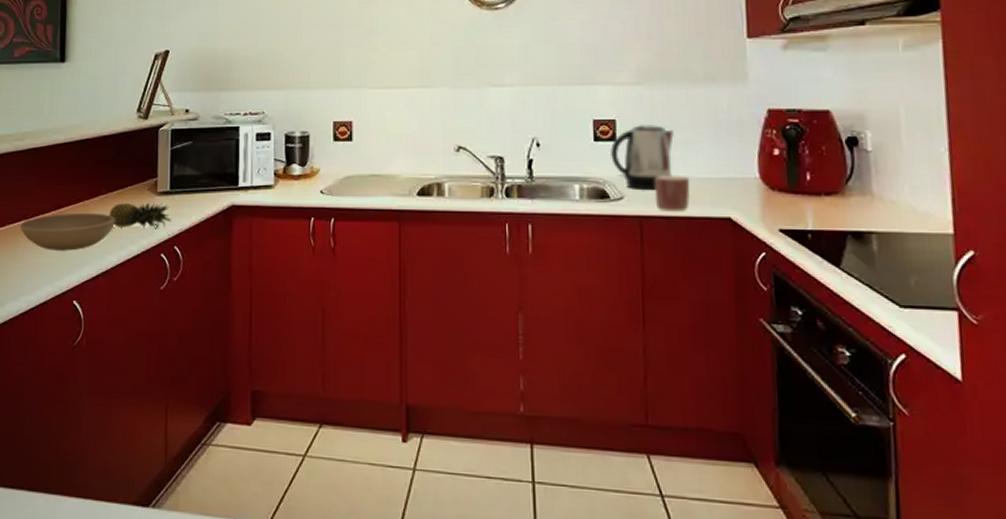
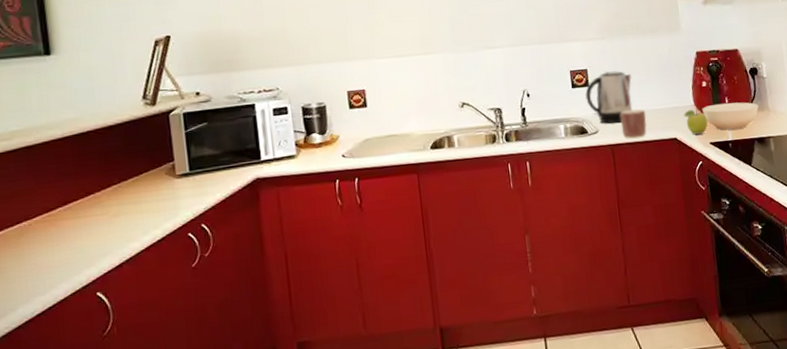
wooden bowl: present [20,212,115,251] -> none [21,203,134,248]
fruit: present [109,202,172,229] -> none [125,184,196,215]
fruit: none [744,184,778,217] -> present [684,109,708,135]
bowl: none [771,179,857,216] -> present [702,102,759,131]

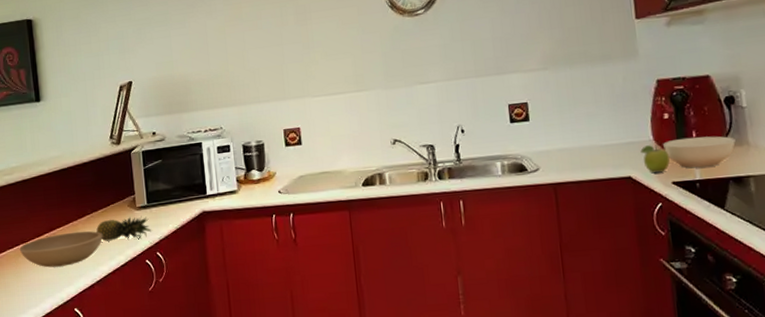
wooden bowl: none [21,203,134,248] -> present [19,231,103,268]
fruit: none [125,184,196,215] -> present [96,216,152,242]
kettle: present [584,71,633,124] -> none [524,103,579,161]
mug: present [620,108,647,140] -> none [564,144,596,178]

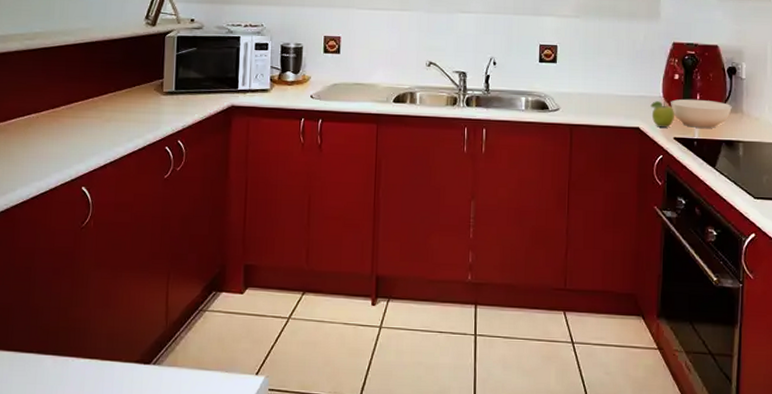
wooden bowl: present [19,231,103,268] -> none [30,108,123,142]
fruit: present [96,216,152,242] -> none [117,100,176,125]

